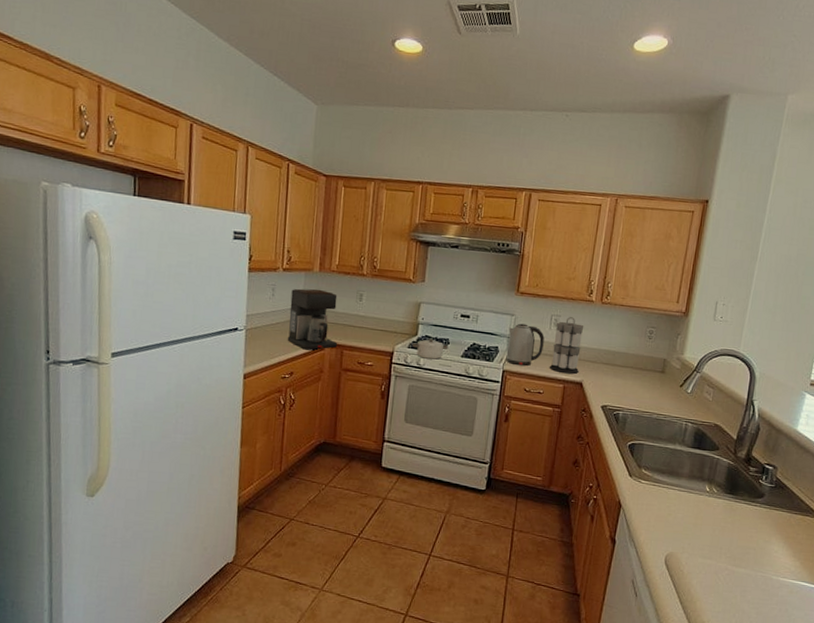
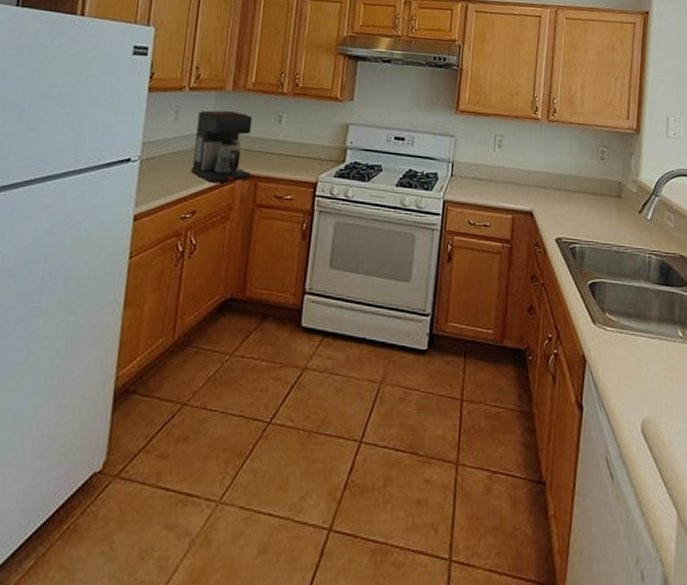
cooking pot: present [412,338,448,360] -> none [339,165,381,190]
kettle: present [506,323,545,366] -> none [446,145,489,195]
spice rack: present [550,317,584,375] -> none [496,137,531,203]

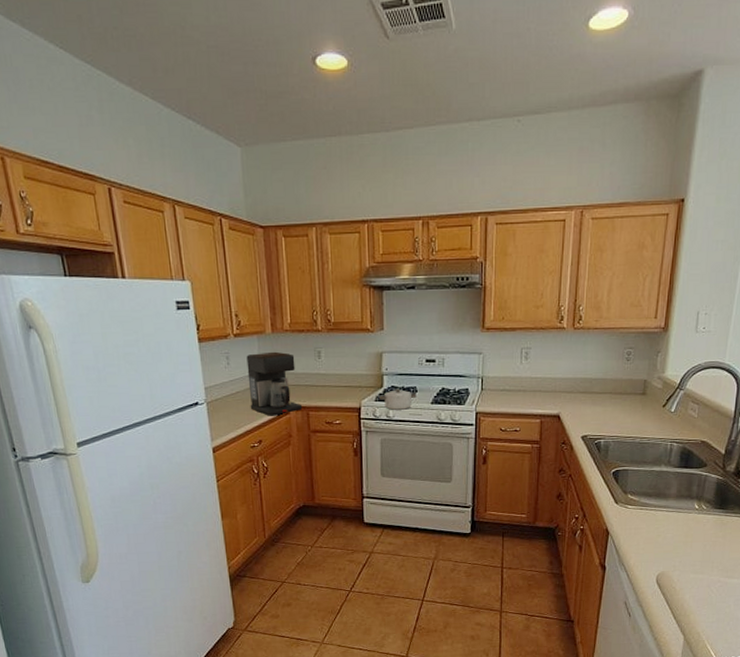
cooking pot: none [339,165,381,190] -> present [379,388,416,410]

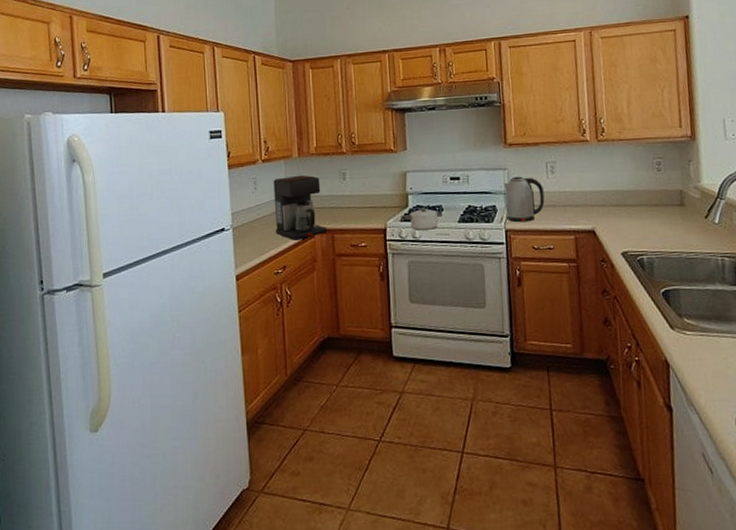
kettle: none [478,361,516,406] -> present [503,176,545,223]

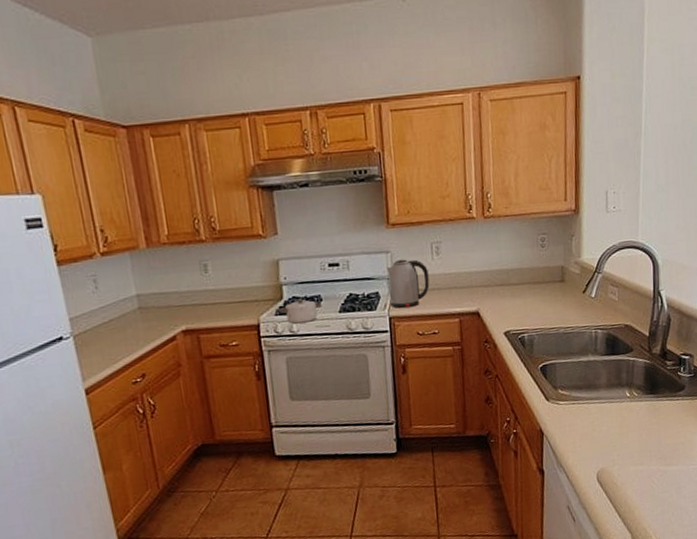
coffee maker: present [273,175,328,240] -> none [118,268,192,345]

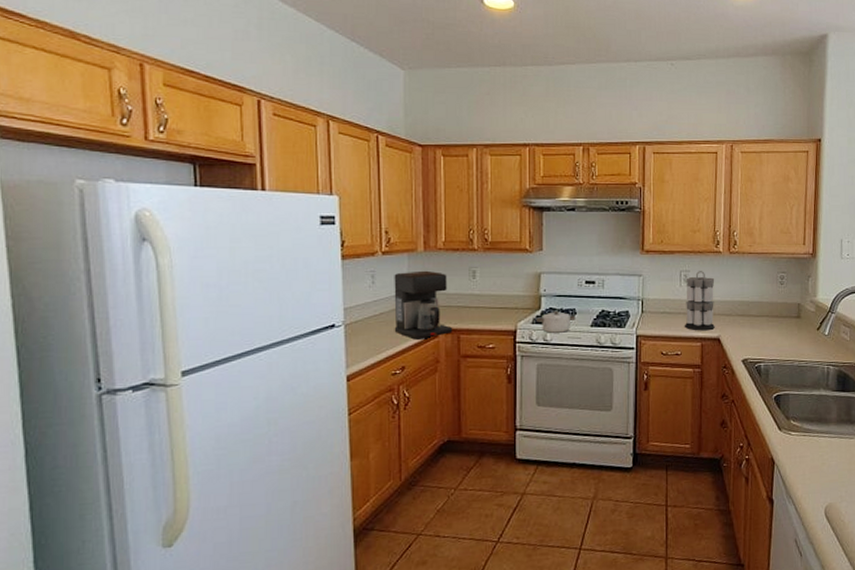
coffee maker: none [118,268,192,345] -> present [394,270,453,340]
kettle: present [386,259,430,309] -> none [638,283,676,329]
spice rack: none [439,240,473,307] -> present [685,271,715,331]

